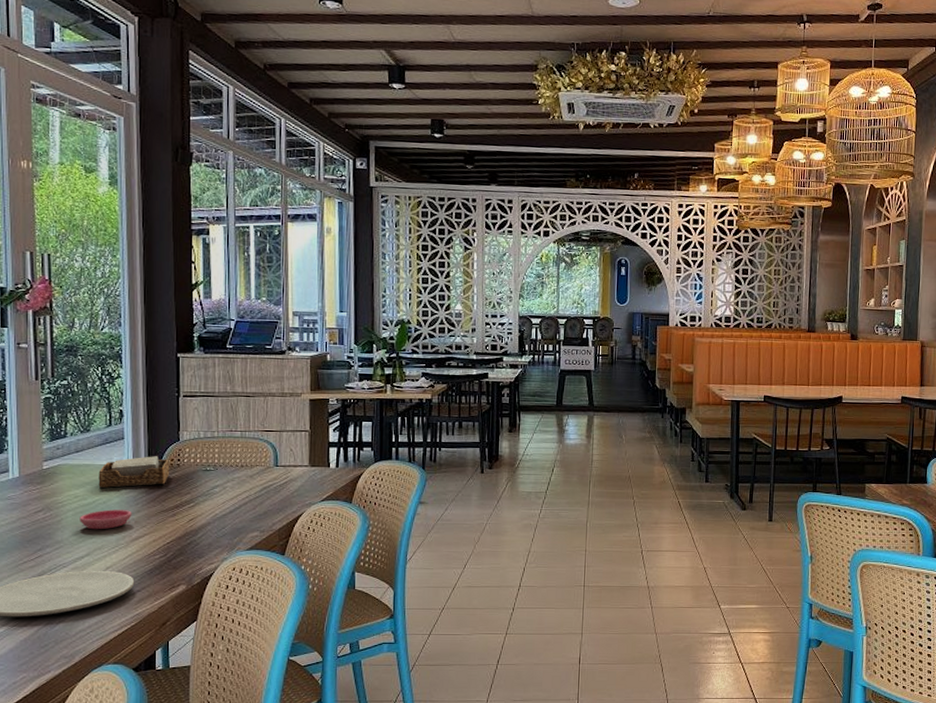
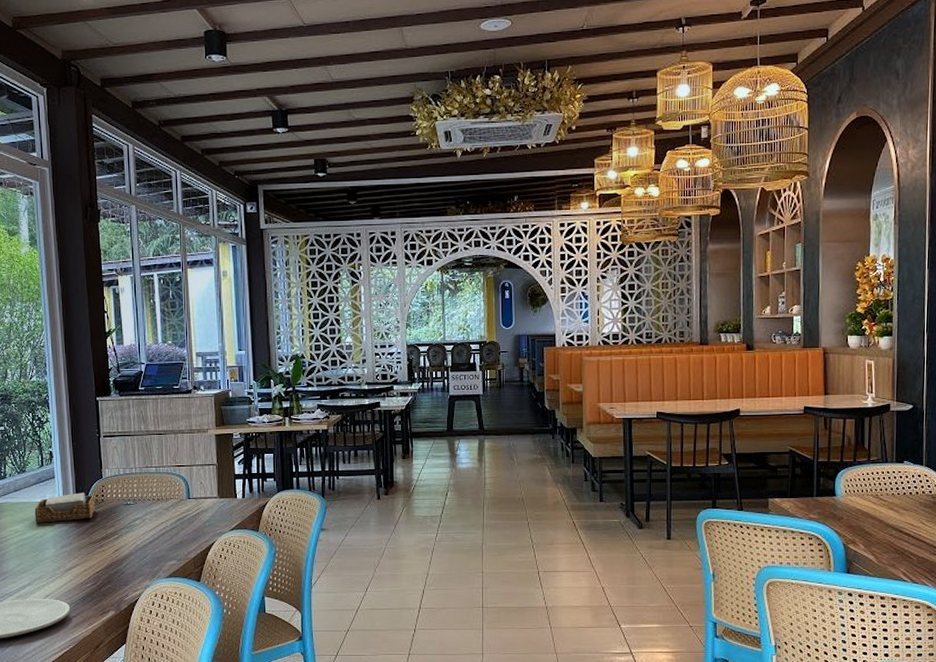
saucer: present [79,509,132,530] -> none [21,543,65,562]

